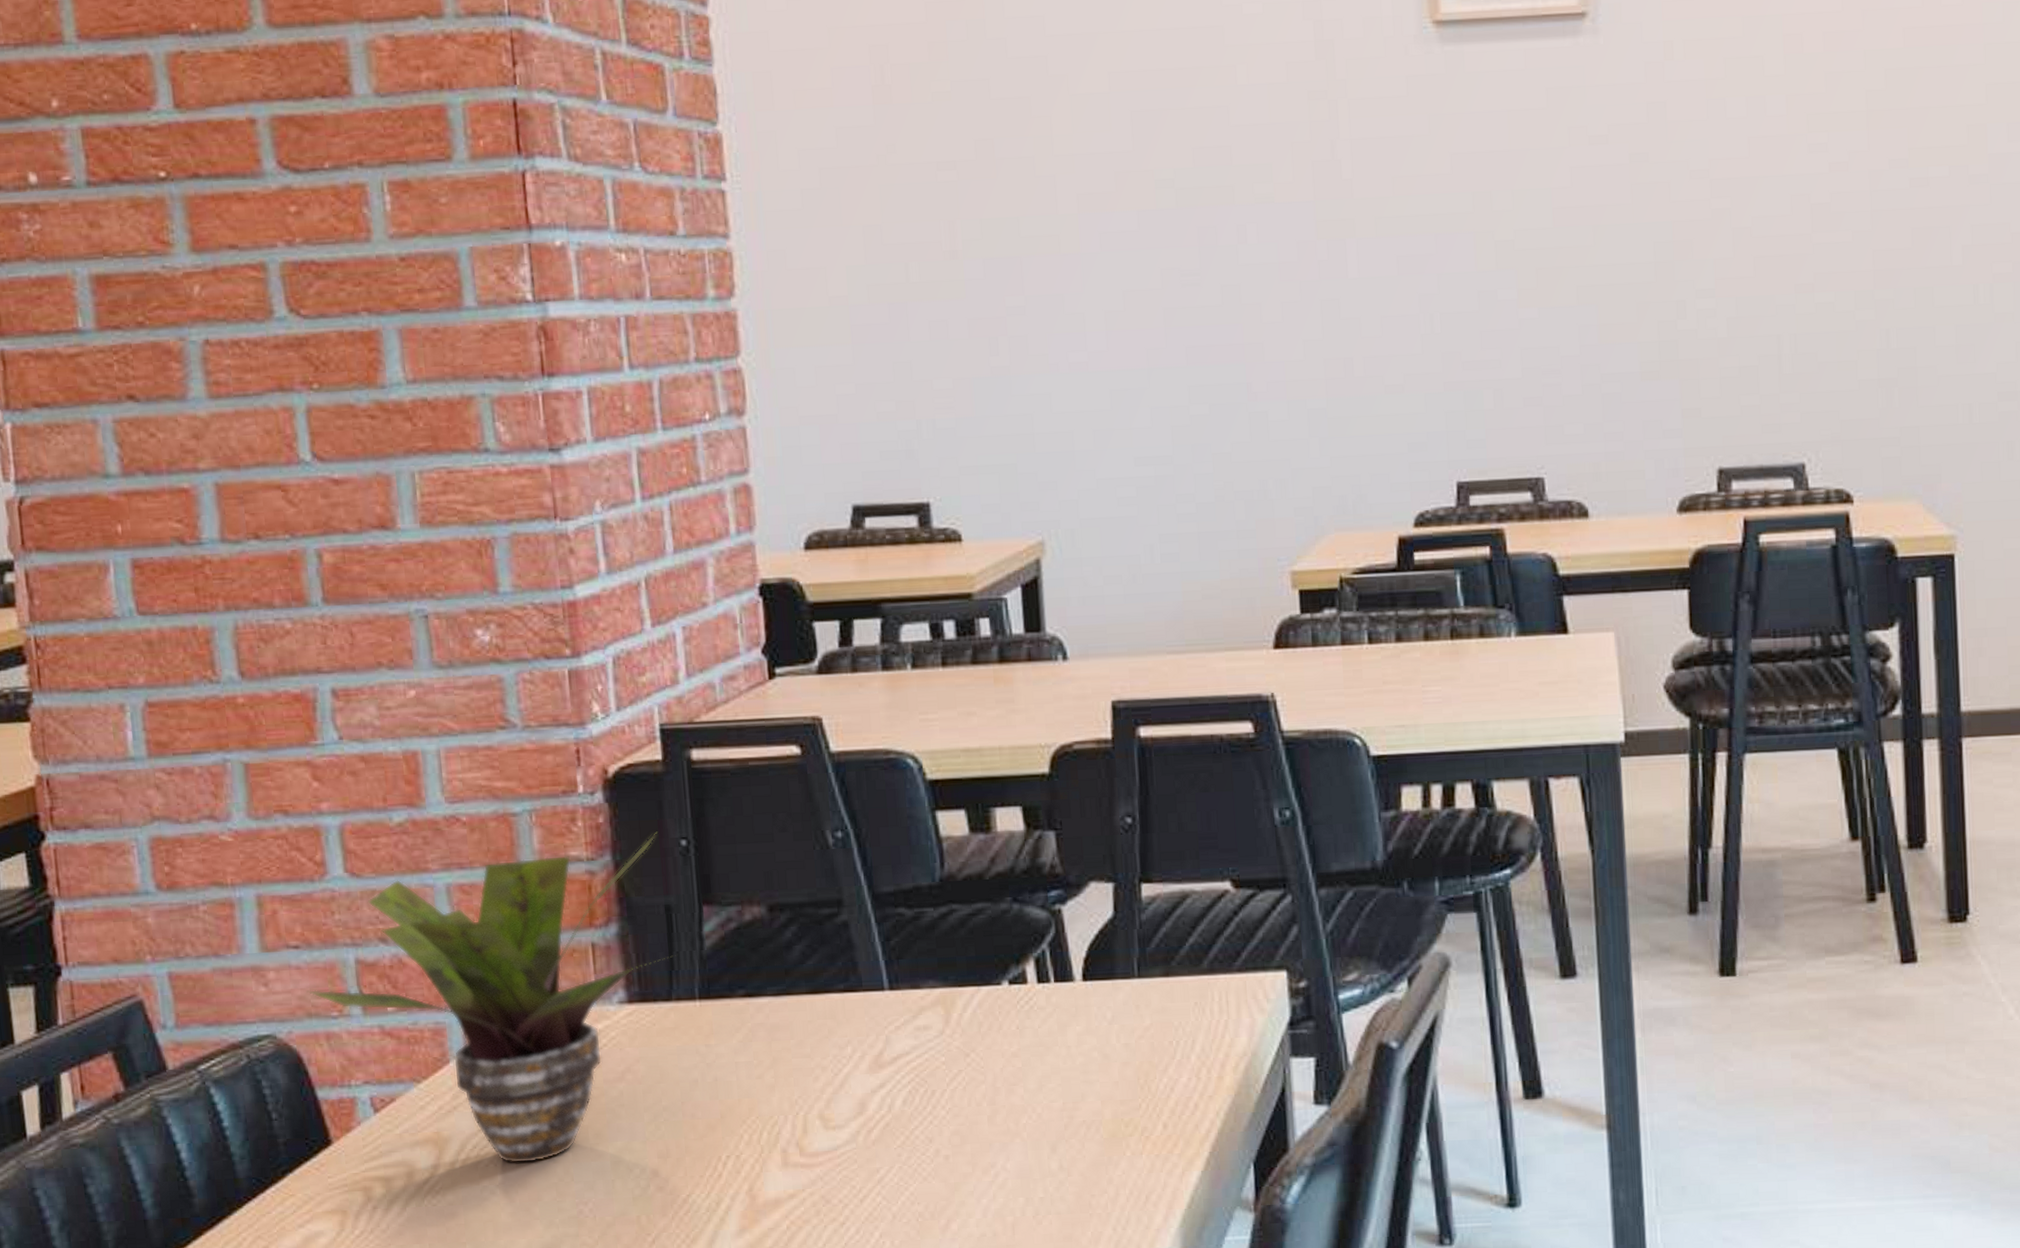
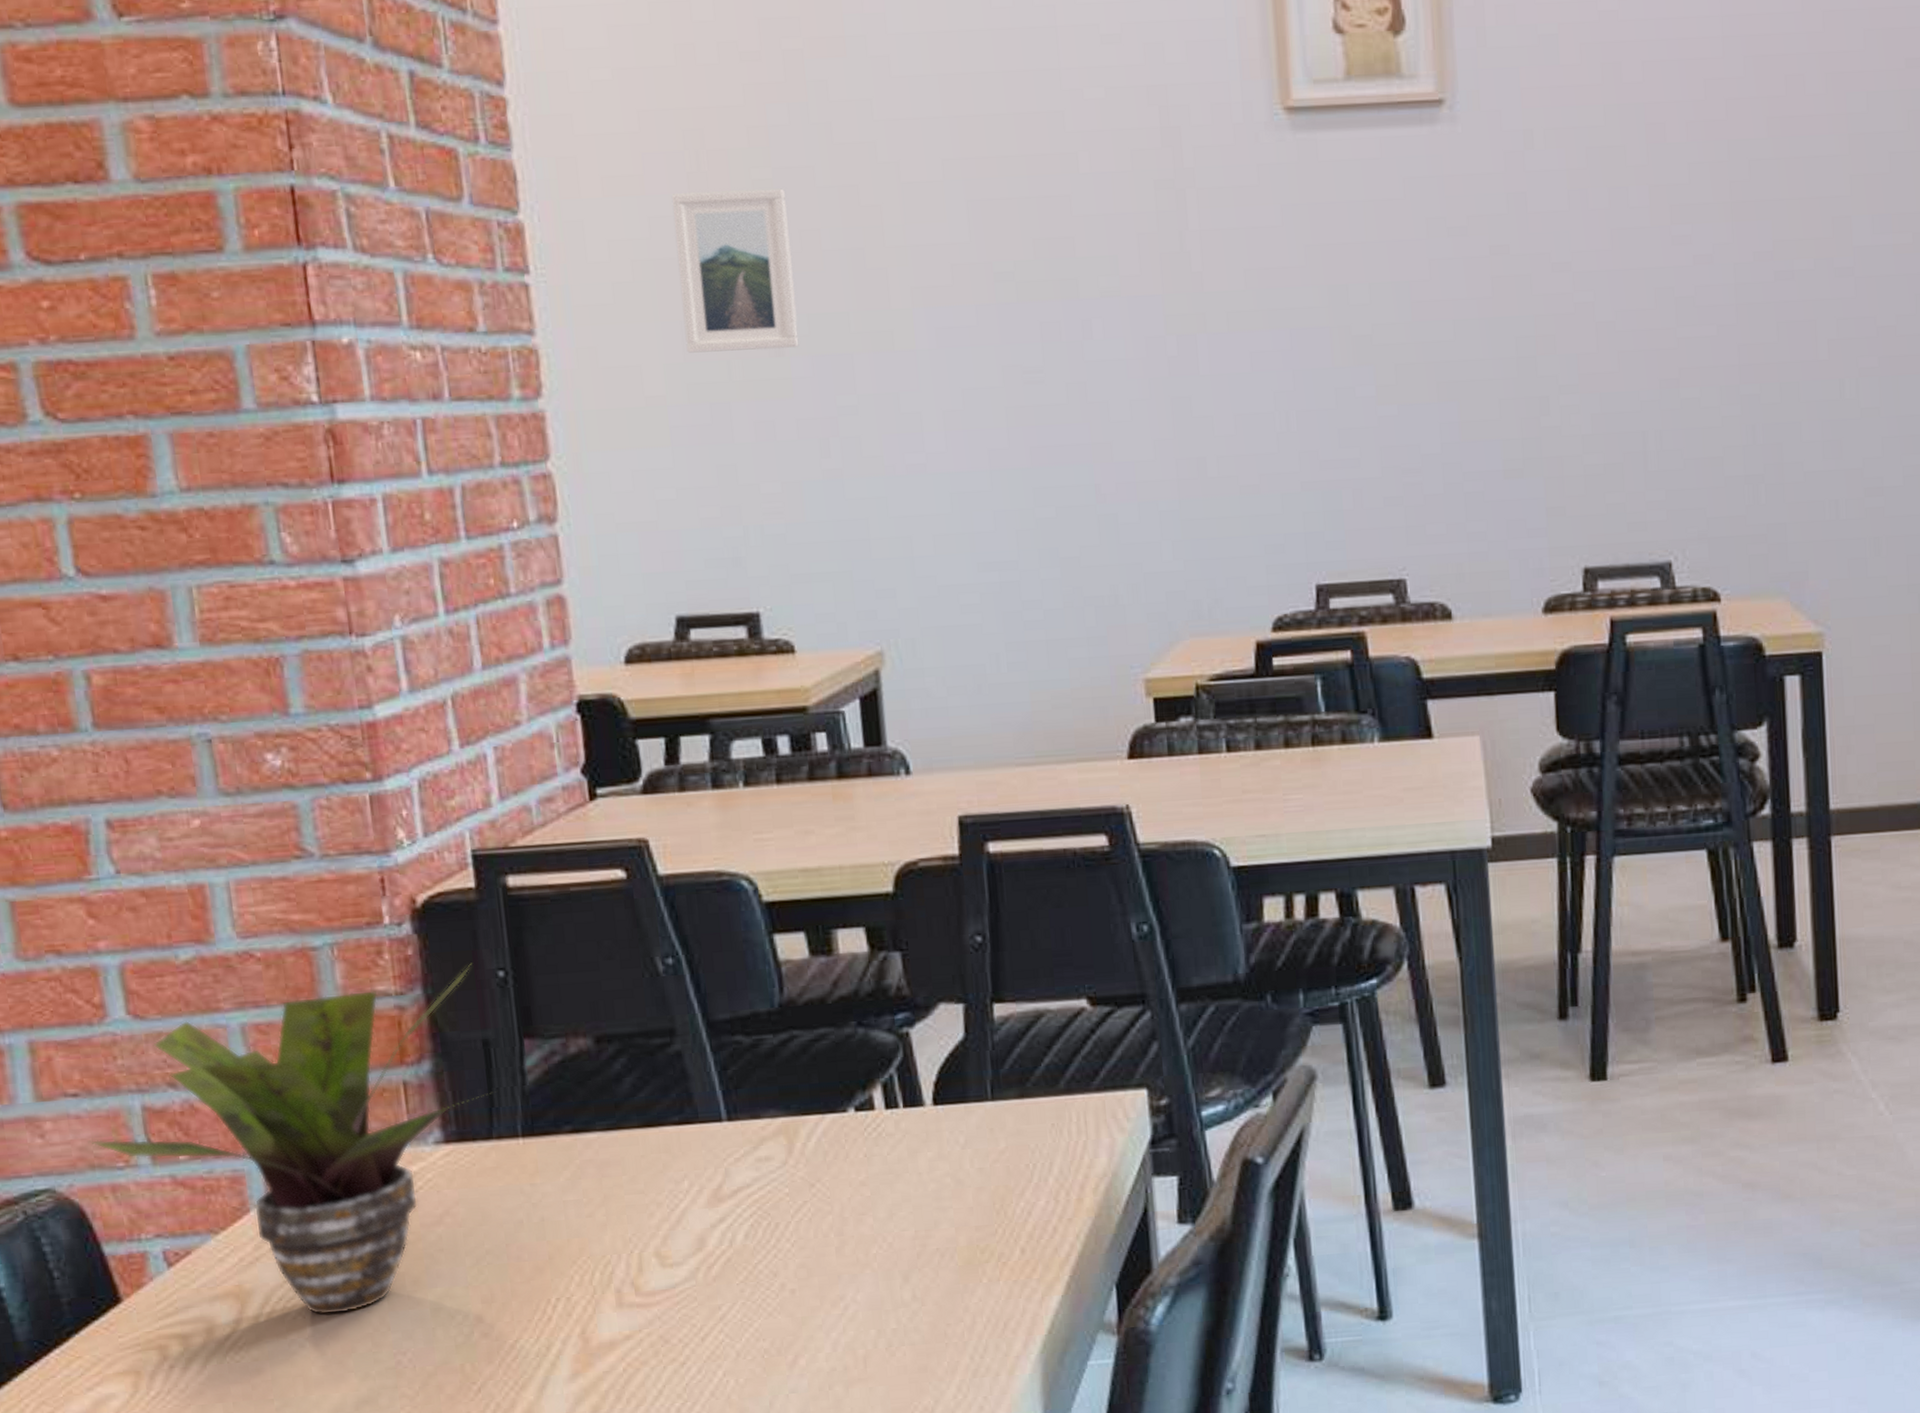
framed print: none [857,100,972,256] -> present [671,188,799,353]

